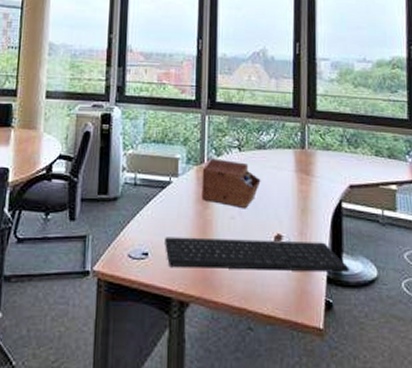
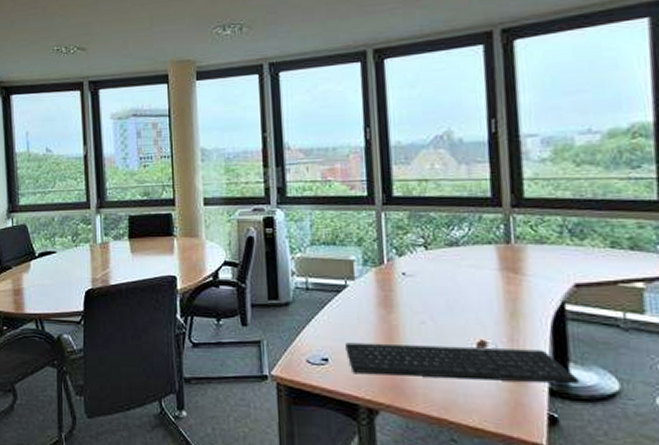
sewing box: present [201,158,261,209] -> none [382,259,455,313]

